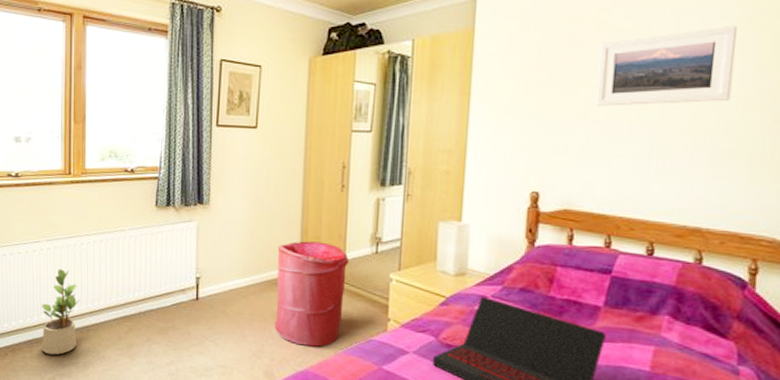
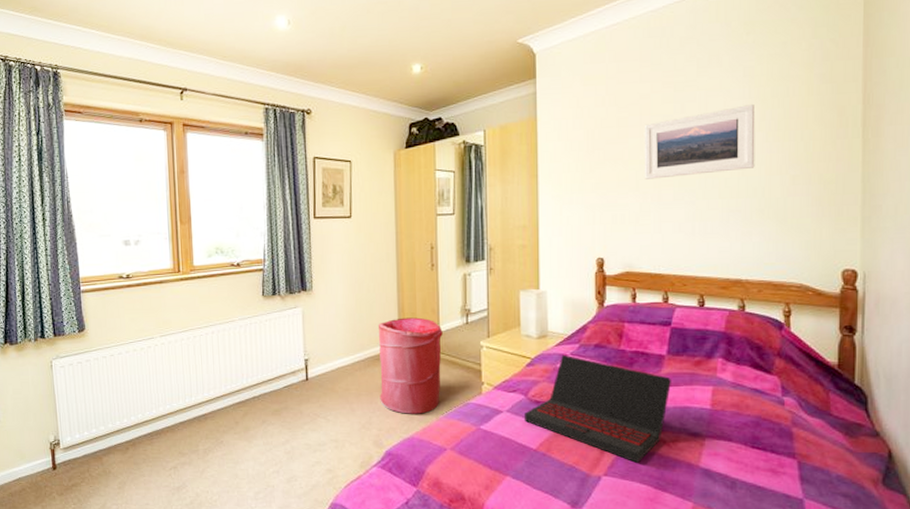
potted plant: present [42,269,80,355] -> none [160,362,197,445]

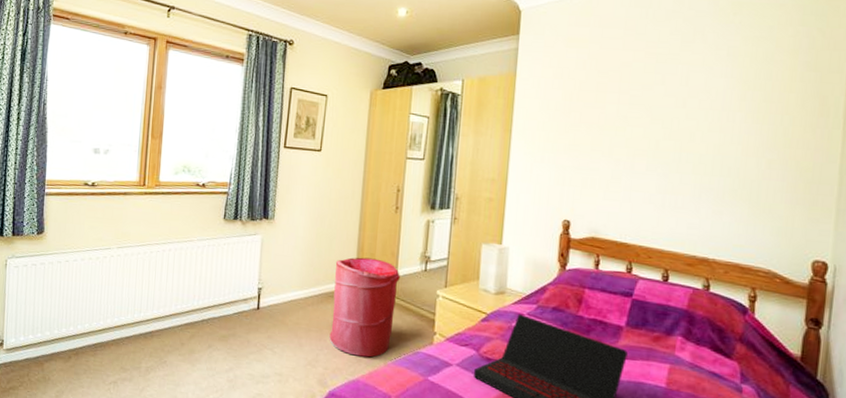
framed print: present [644,103,755,179] -> none [619,83,736,148]

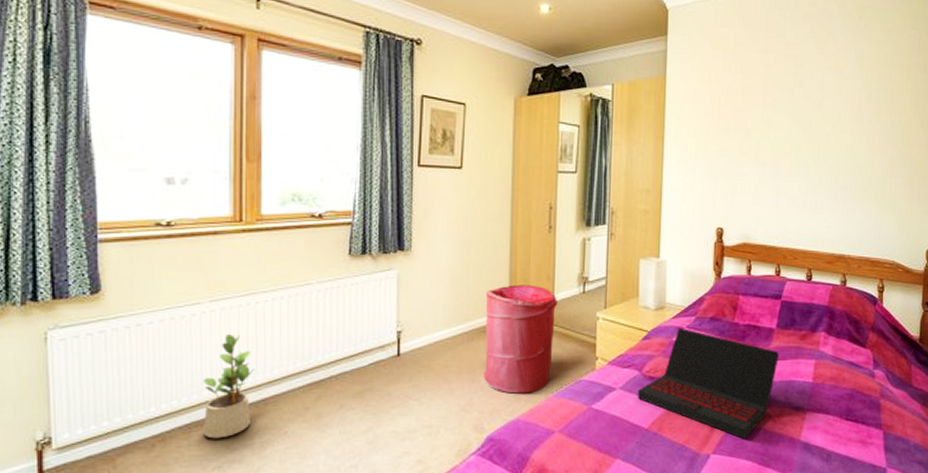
potted plant: none [105,275,146,359] -> present [204,334,255,439]

